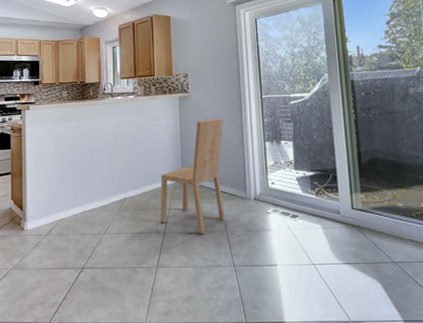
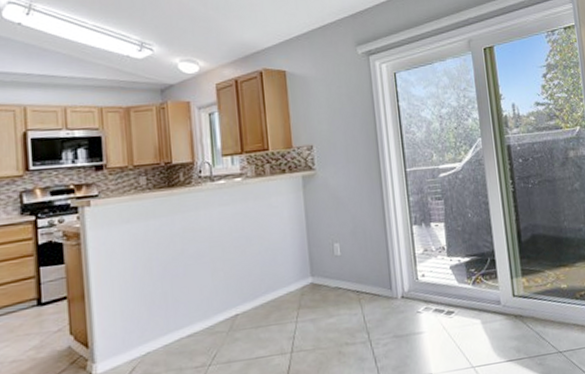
dining chair: present [160,118,225,234] -> none [283,200,367,349]

